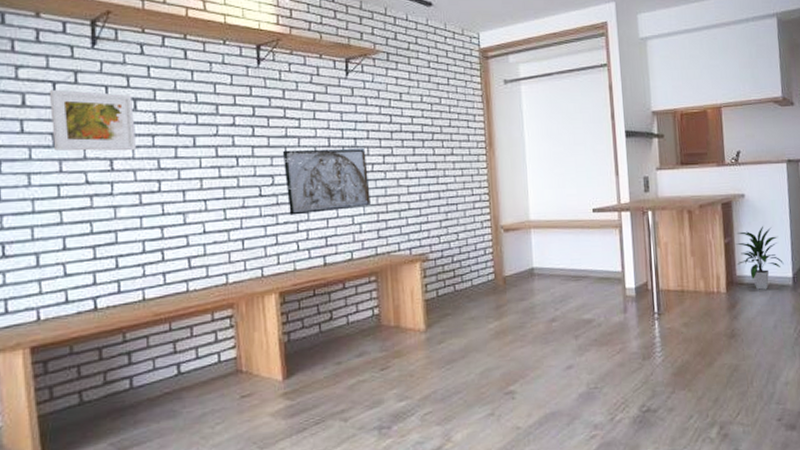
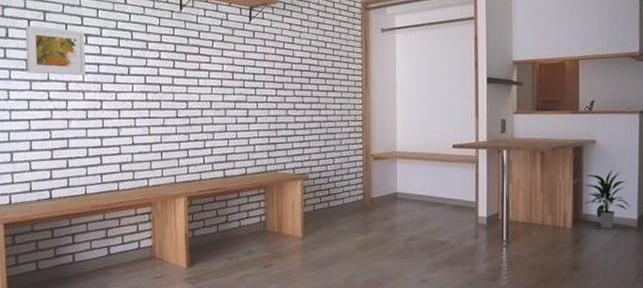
relief sculpture: present [282,147,370,215] -> none [195,81,264,135]

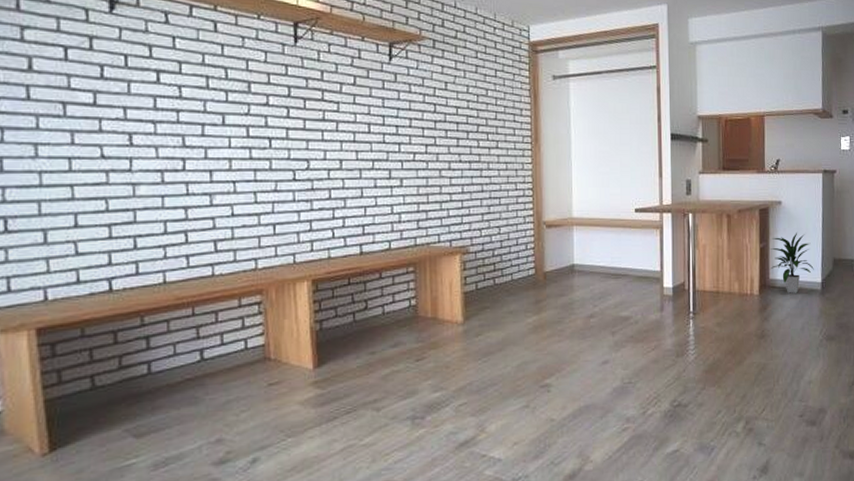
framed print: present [25,25,86,76] -> none [59,54,159,126]

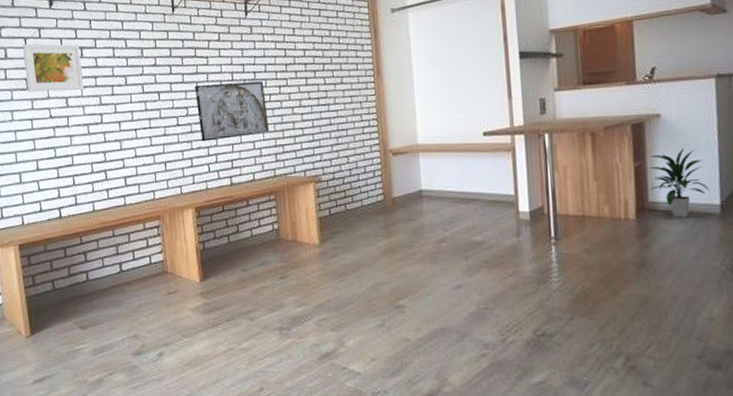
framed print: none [59,54,159,126] -> present [22,43,84,92]
relief sculpture: none [319,134,411,202] -> present [194,80,269,142]

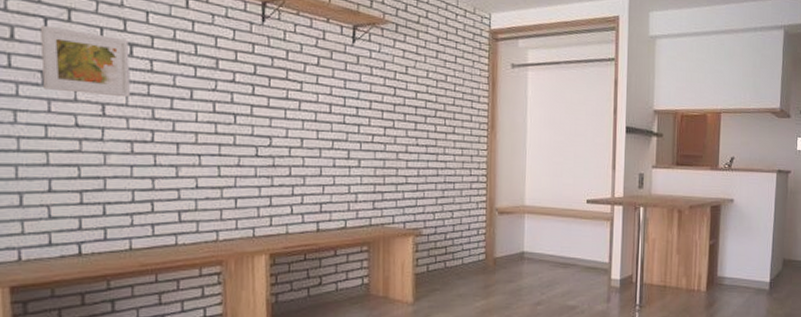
relief sculpture: present [194,80,269,142] -> none [281,112,369,179]
indoor plant: present [647,149,709,218] -> none [719,231,763,292]

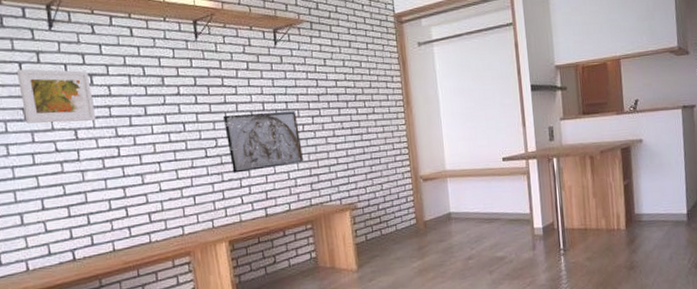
relief sculpture: none [281,112,369,179] -> present [222,110,303,173]

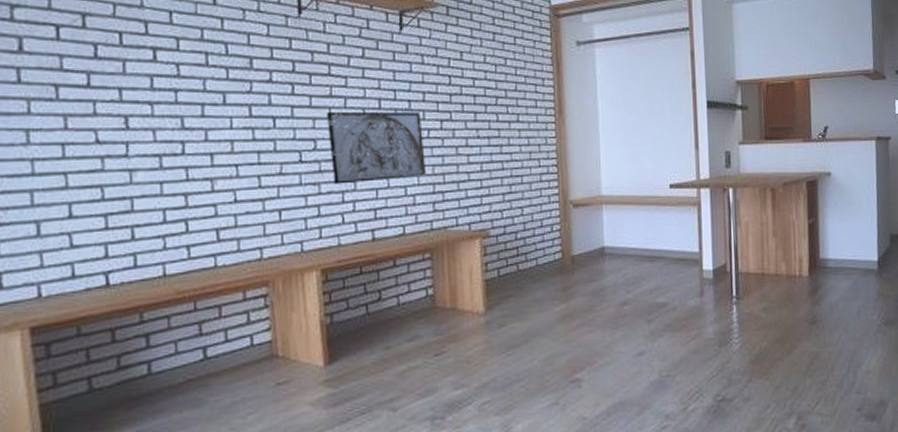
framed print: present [16,69,97,124] -> none [51,33,157,107]

